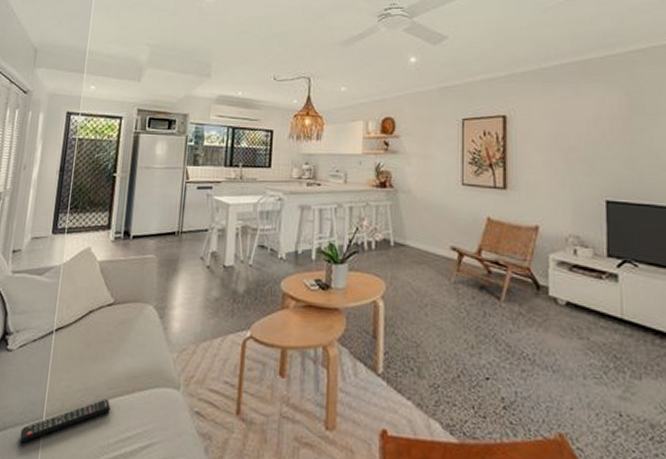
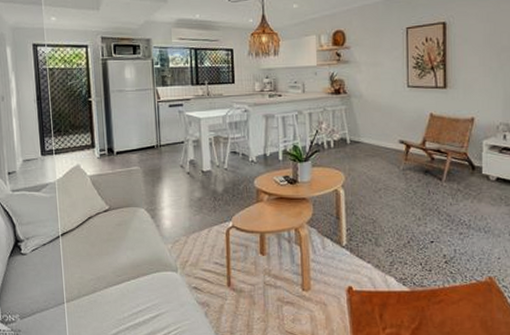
remote control: present [19,398,110,443] -> none [47,284,121,323]

